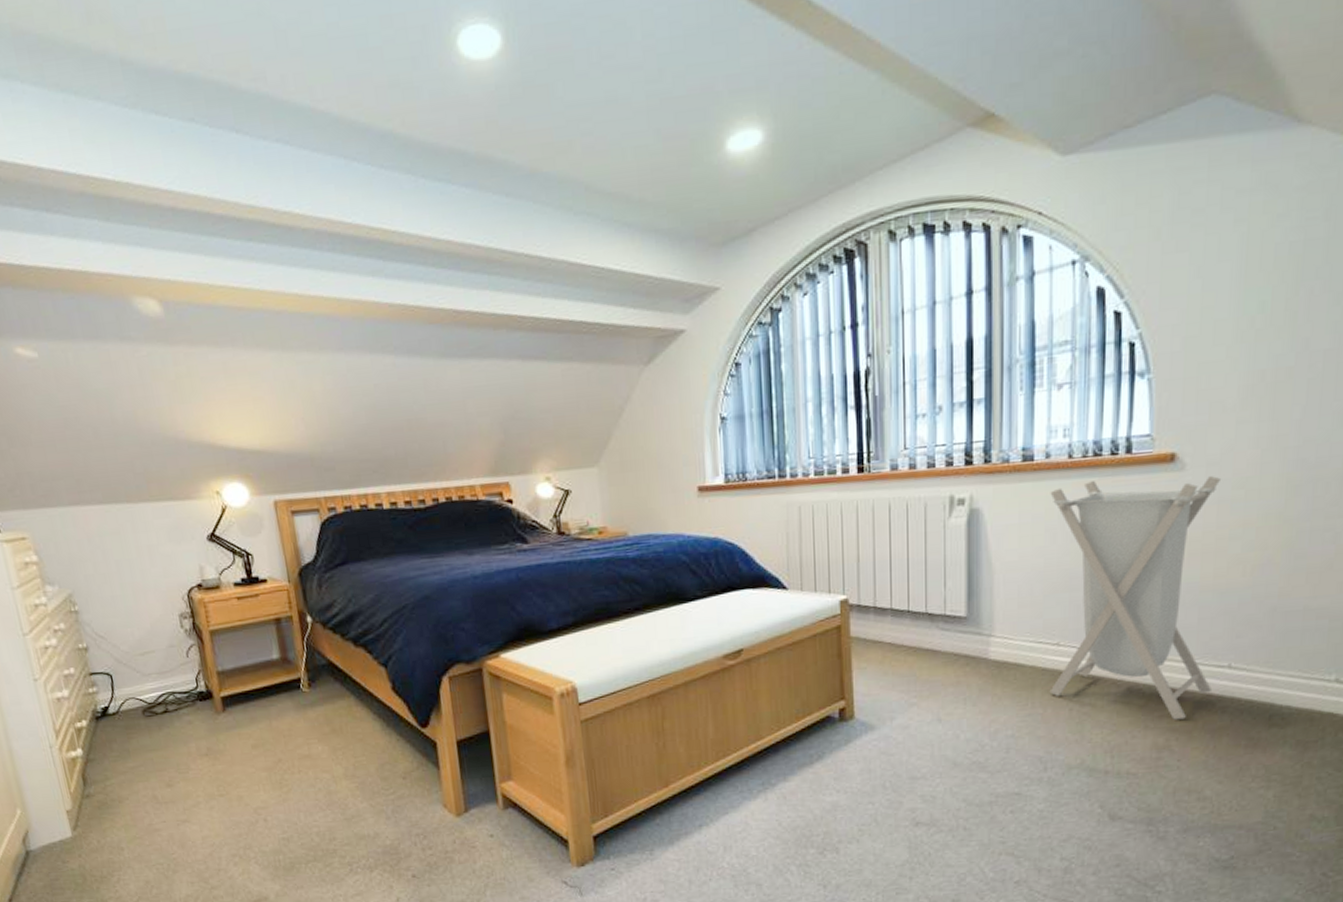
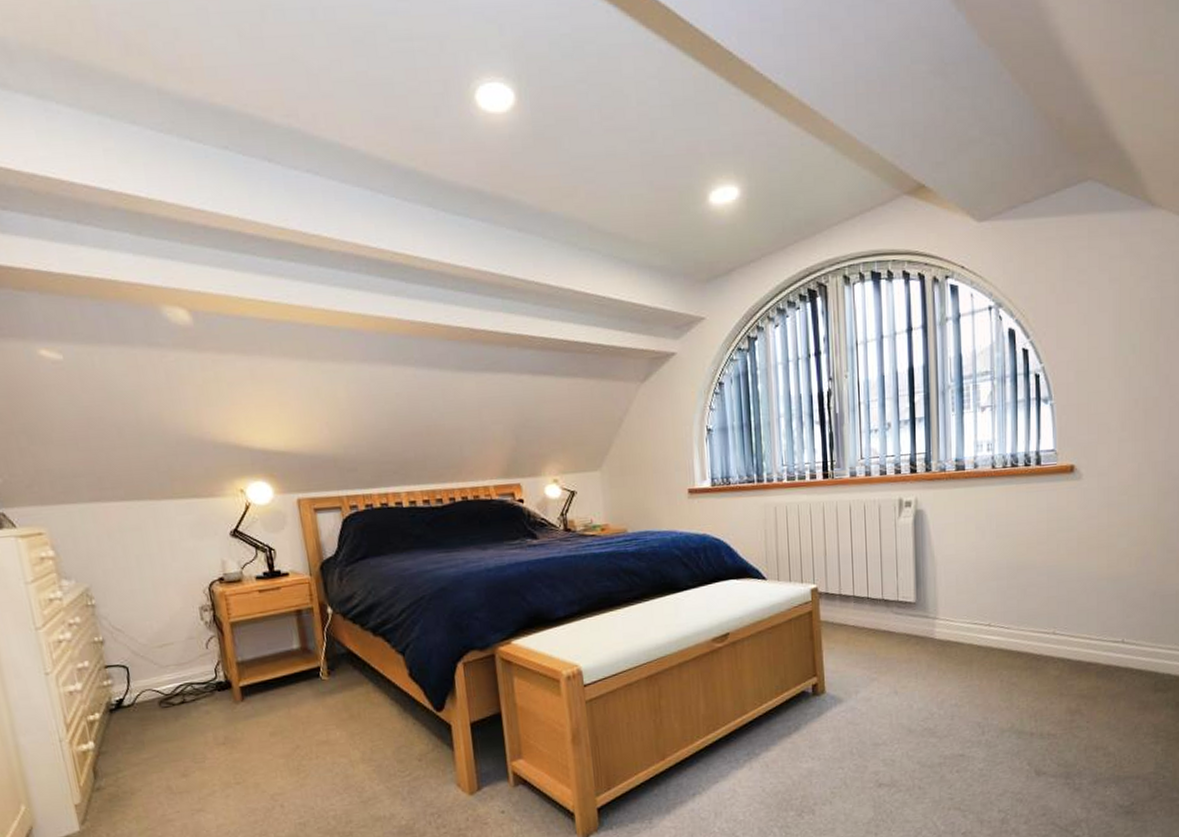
laundry hamper: present [1049,476,1222,720] -> none [978,484,1111,688]

